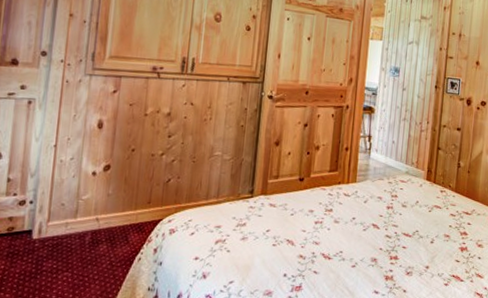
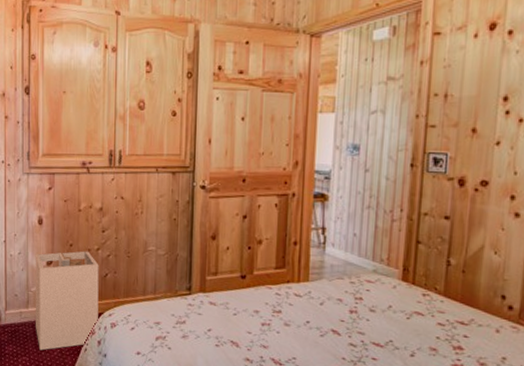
laundry hamper: none [83,156,162,264] -> present [35,251,99,351]

